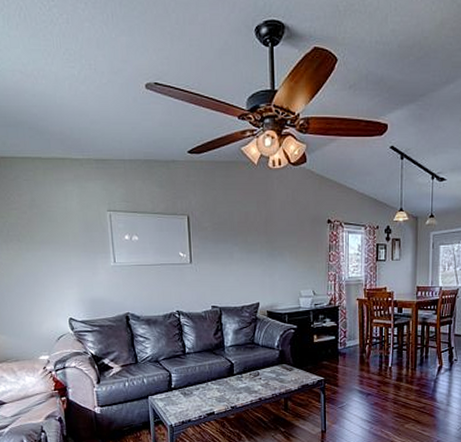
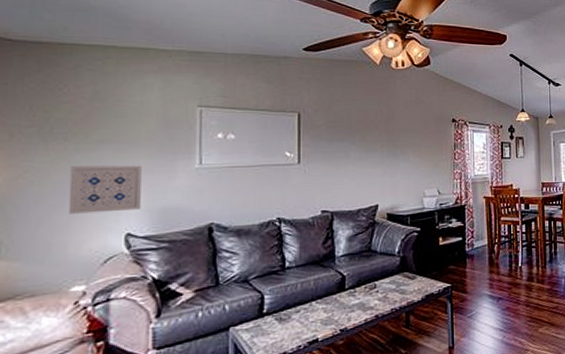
wall art: none [25,262,77,301] -> present [68,165,142,214]

